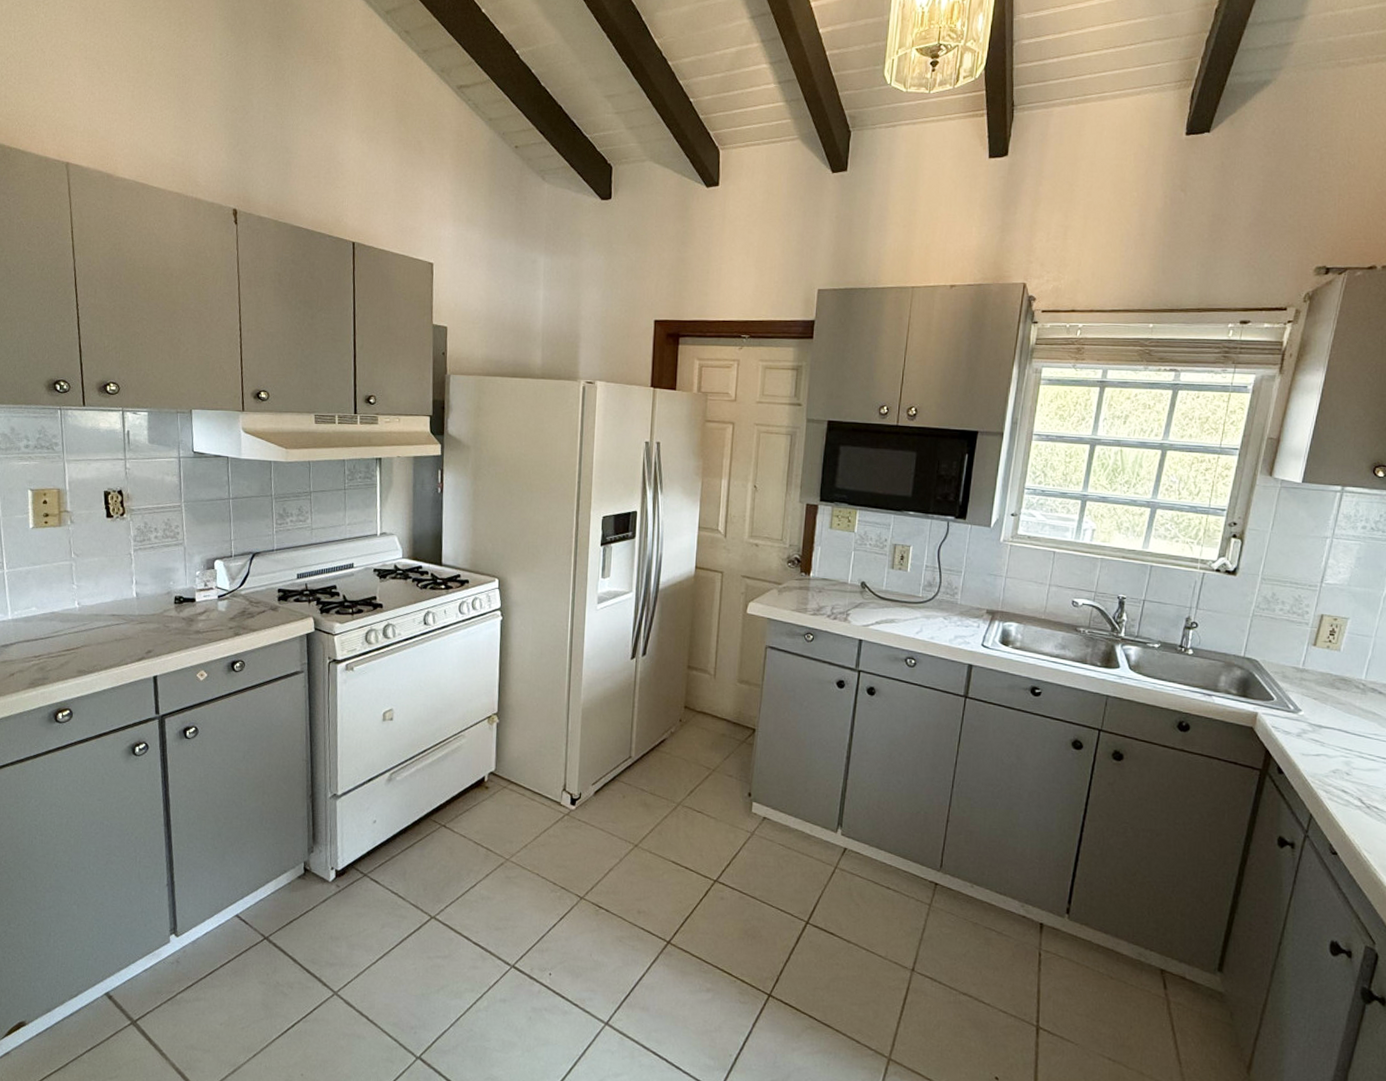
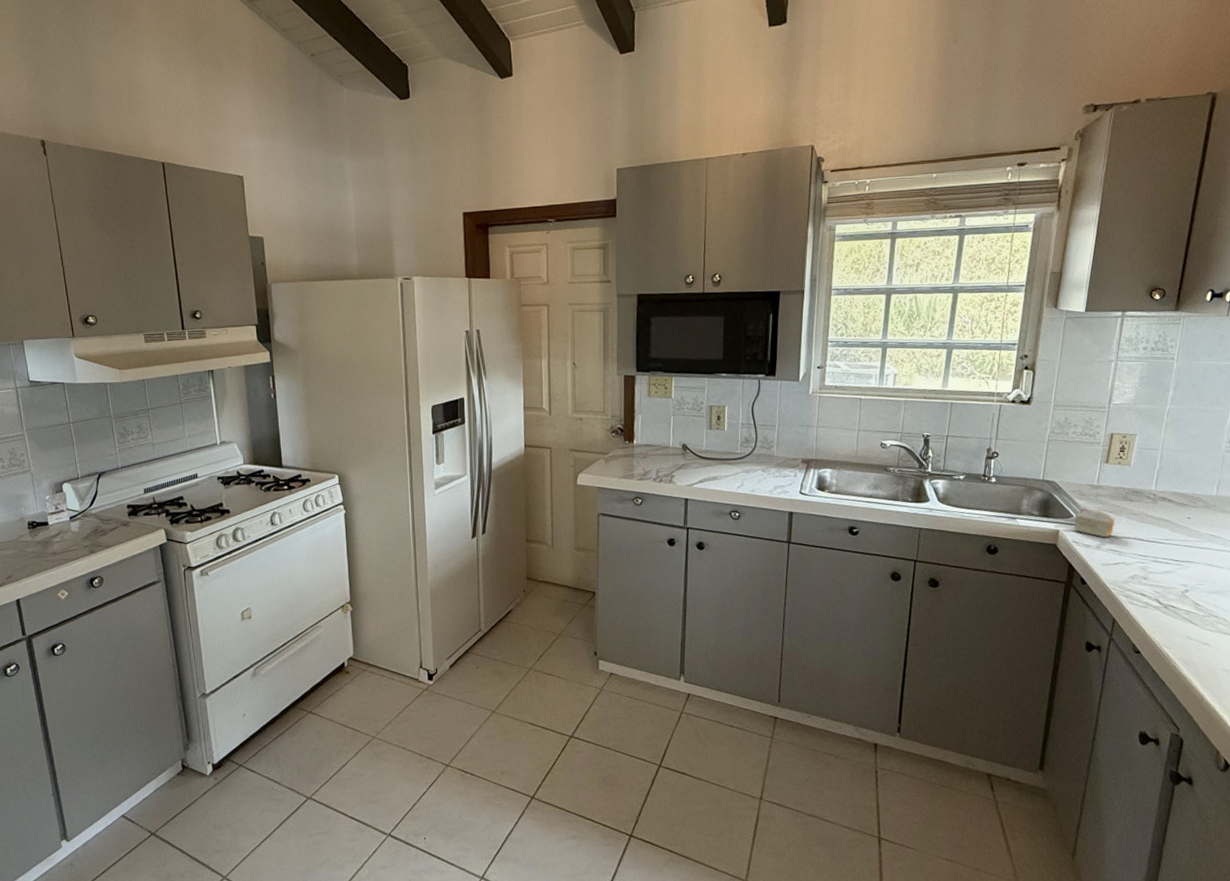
cake slice: none [1273,691,1319,726] -> present [1073,508,1115,538]

